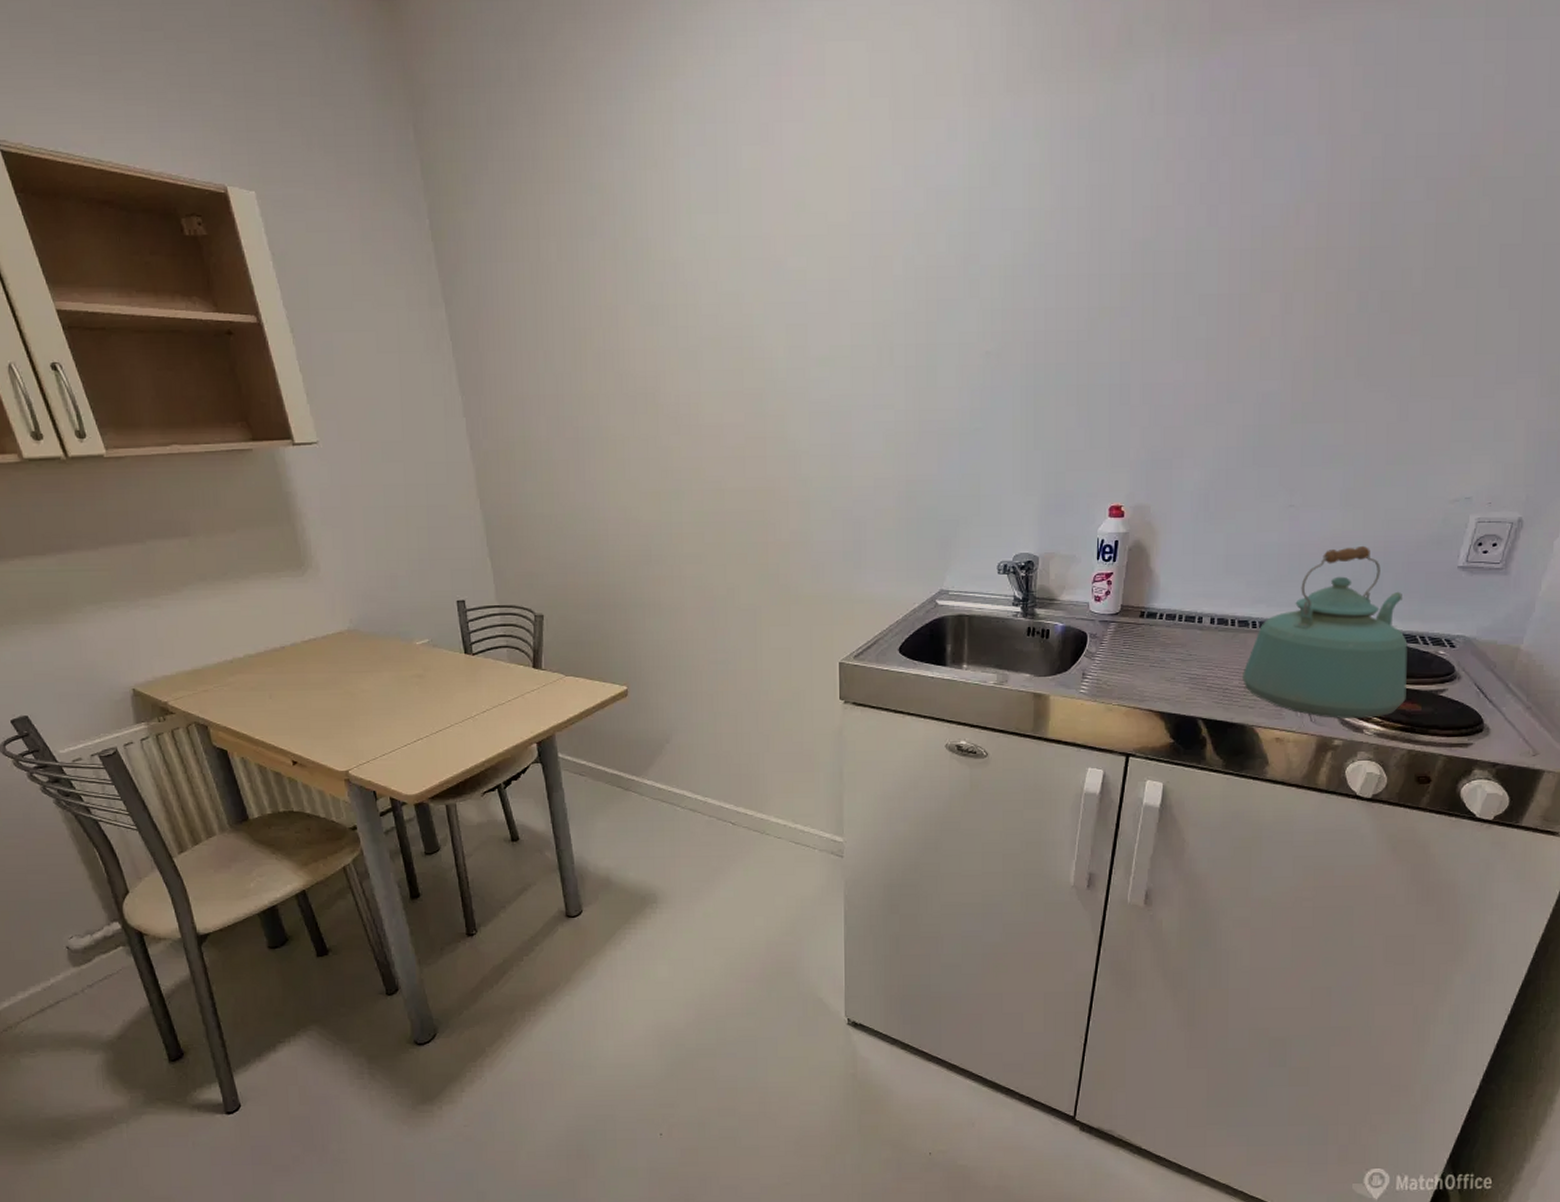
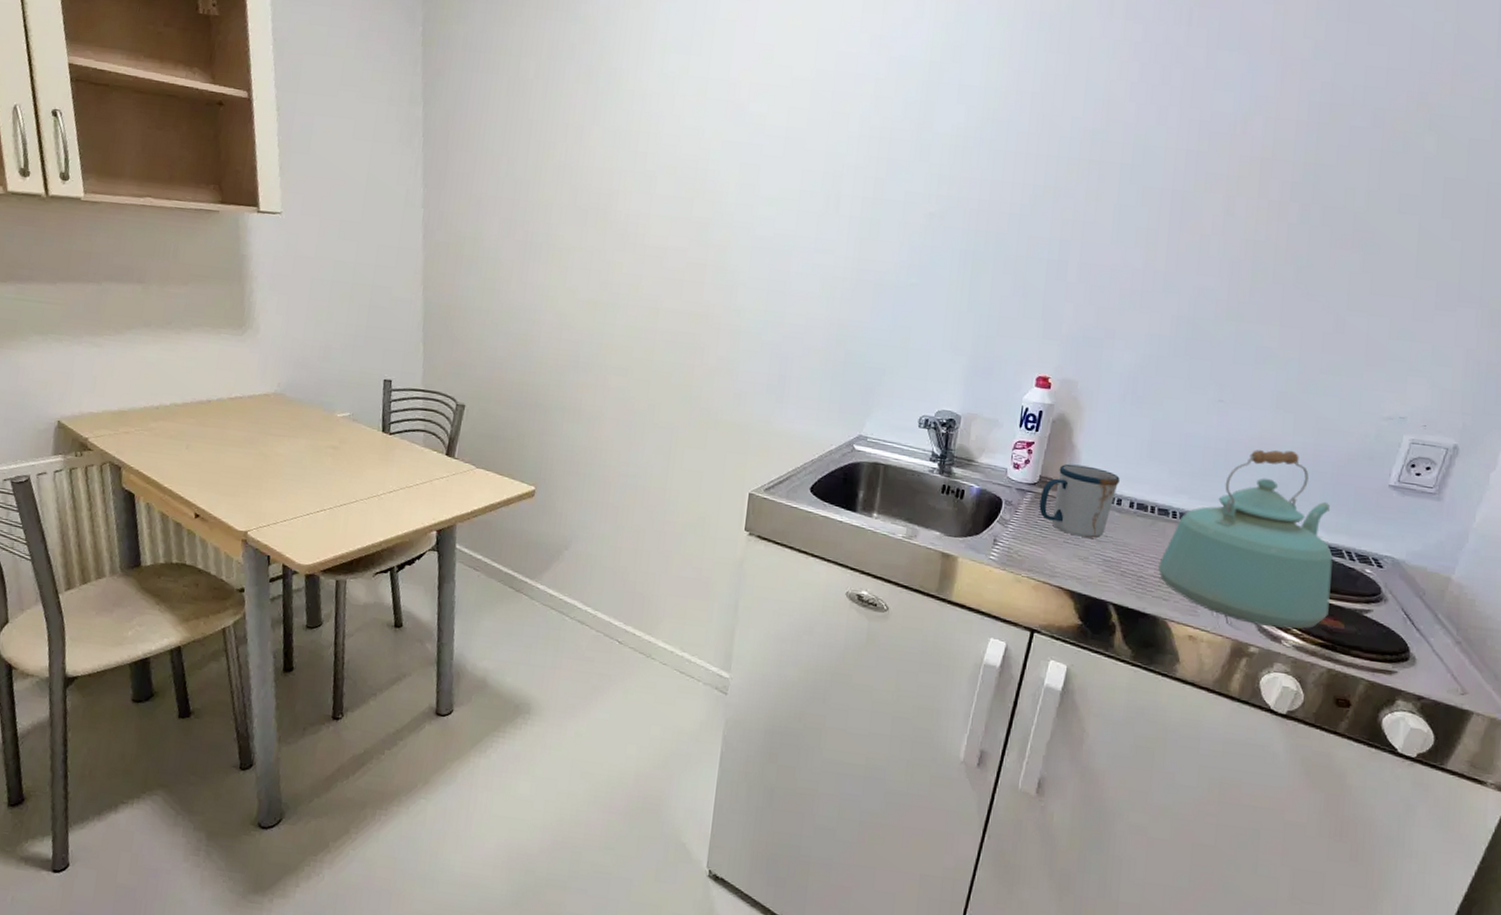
mug: none [1123,589,1199,659] -> present [1039,463,1120,539]

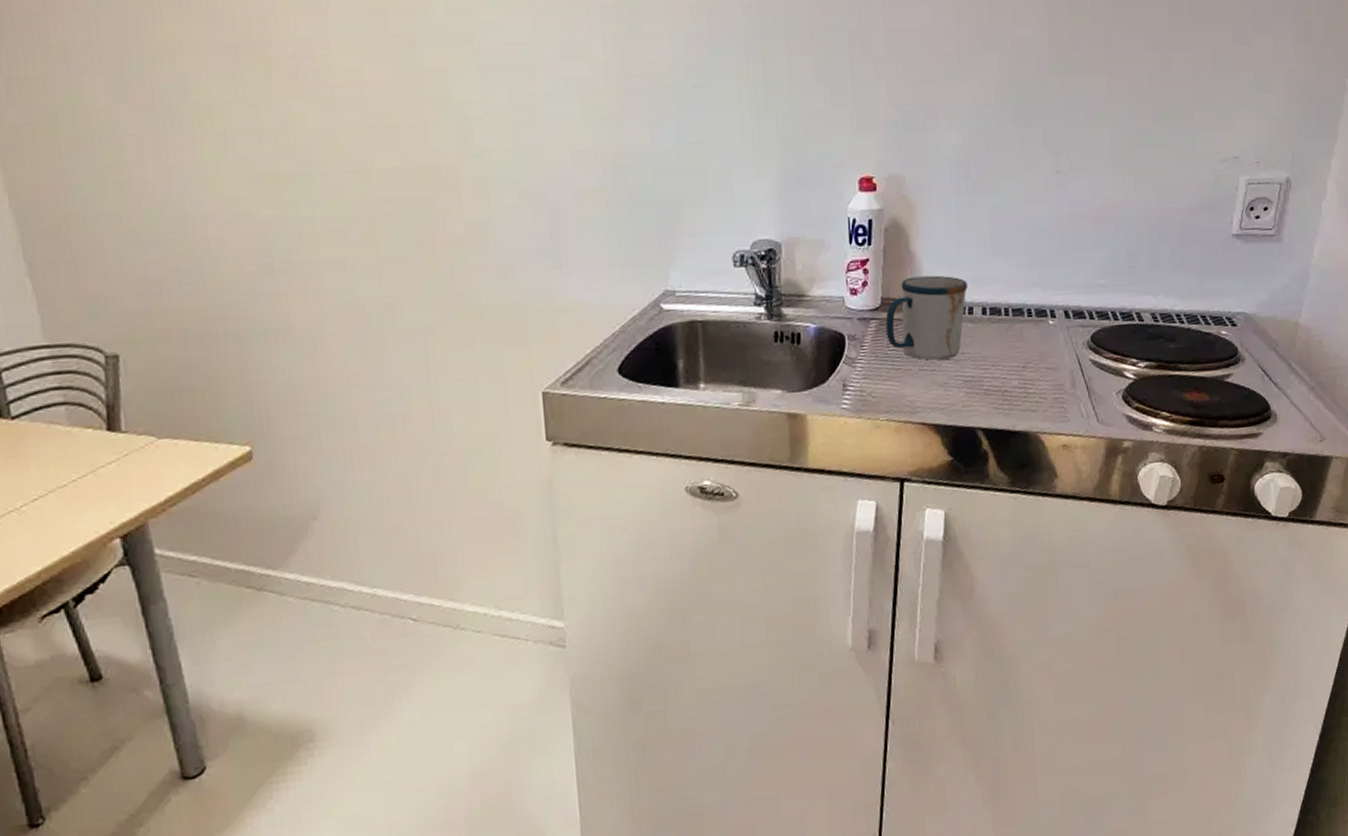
kettle: present [1158,450,1333,629] -> none [1021,214,1193,417]

